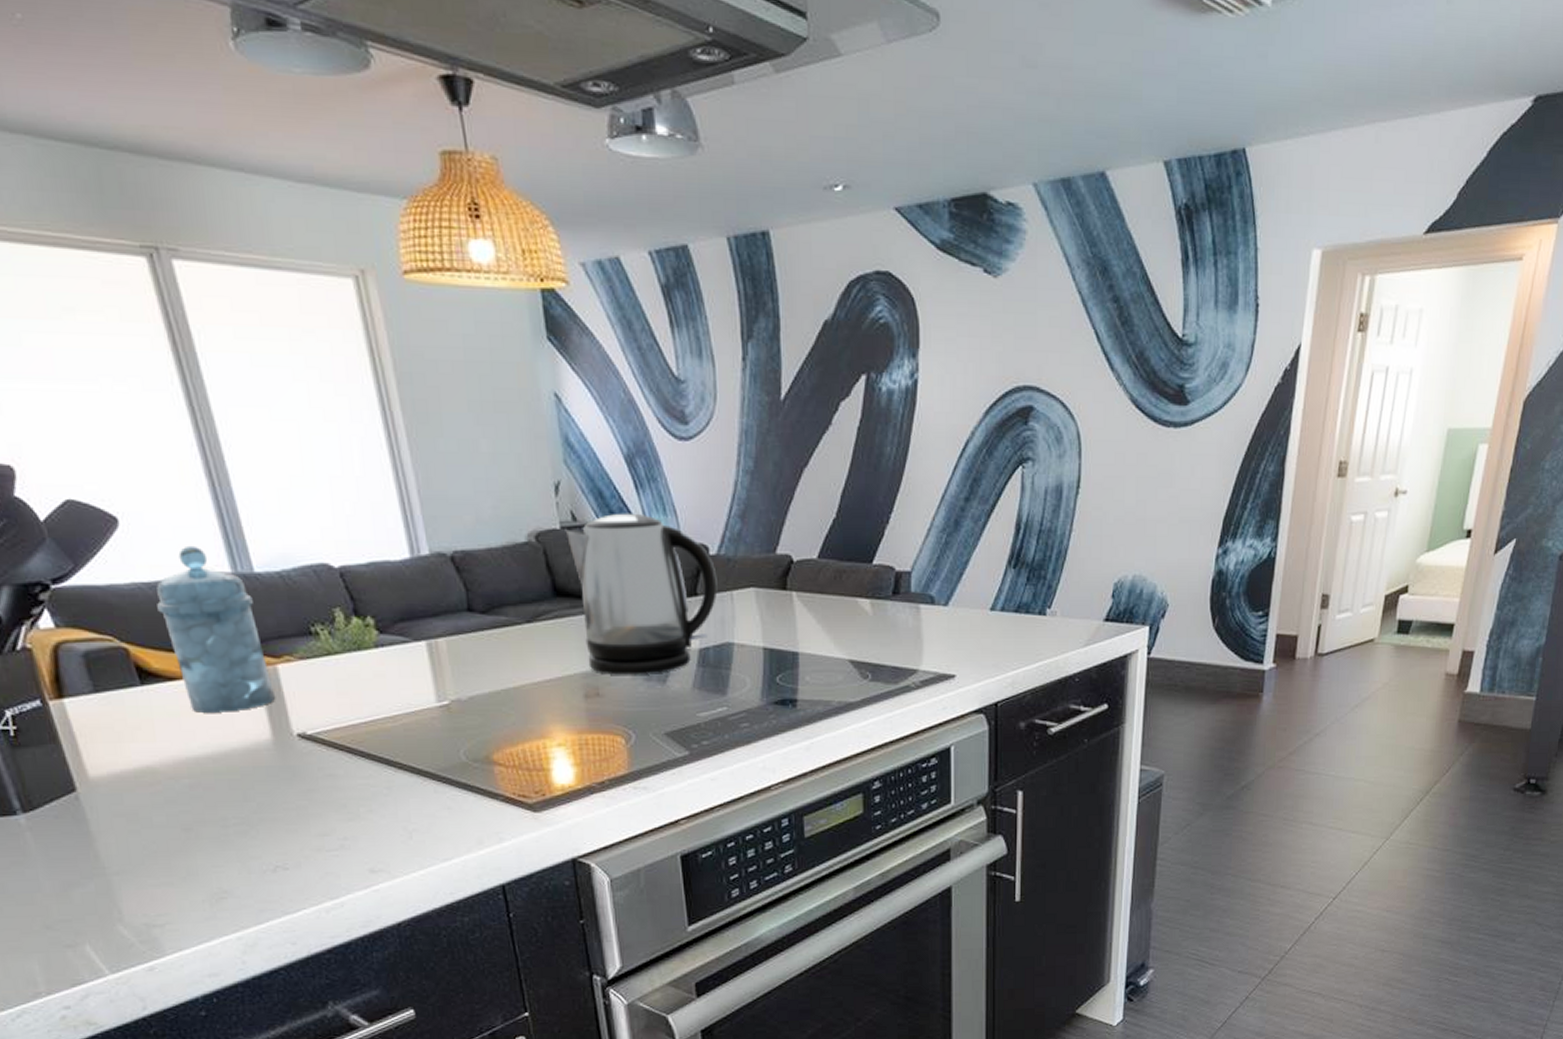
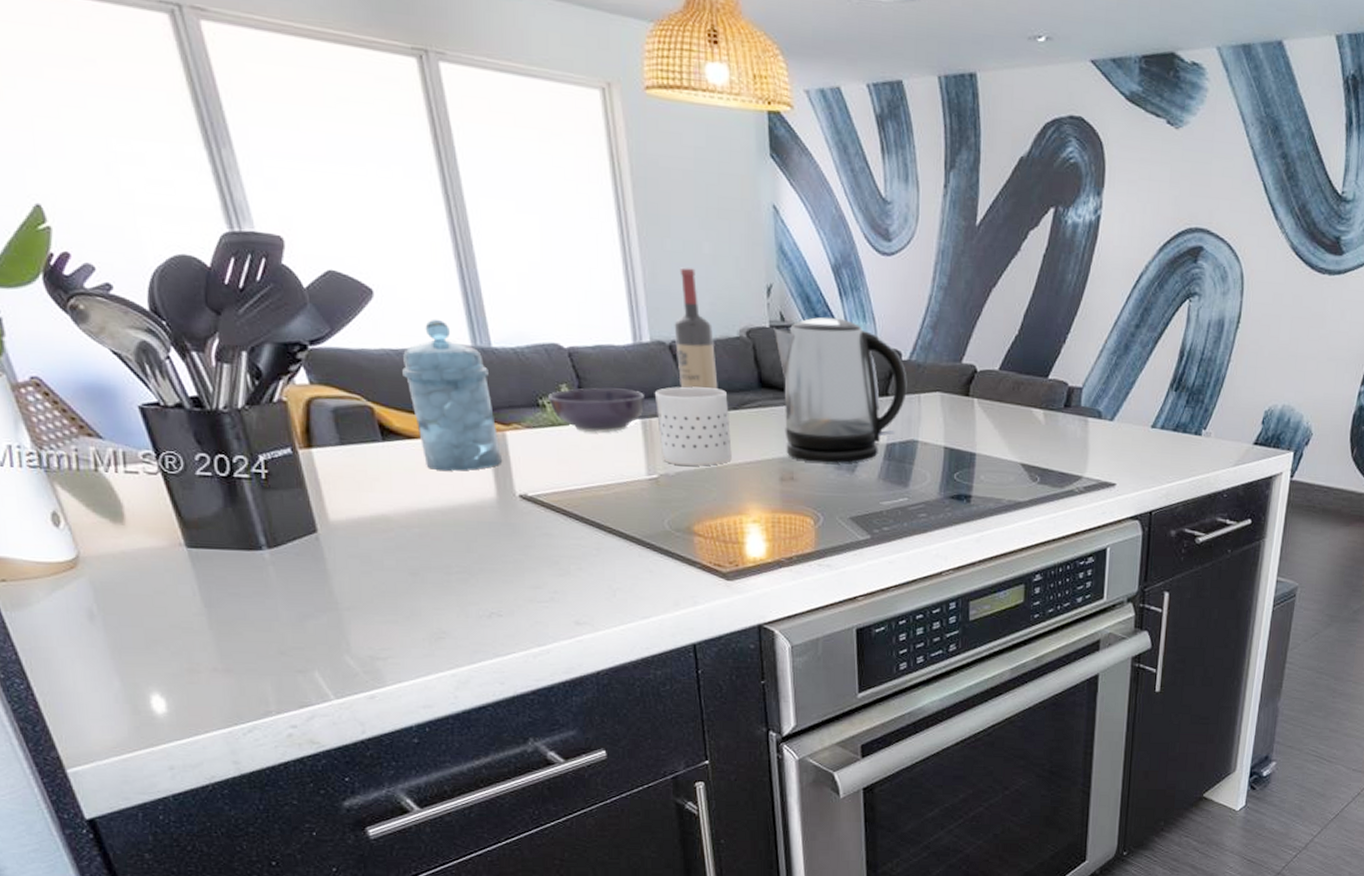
bowl: none [321,608,428,660] -> present [548,388,644,433]
mug: none [438,601,529,688] -> present [654,386,732,466]
wine bottle: none [454,469,509,604] -> present [674,267,718,390]

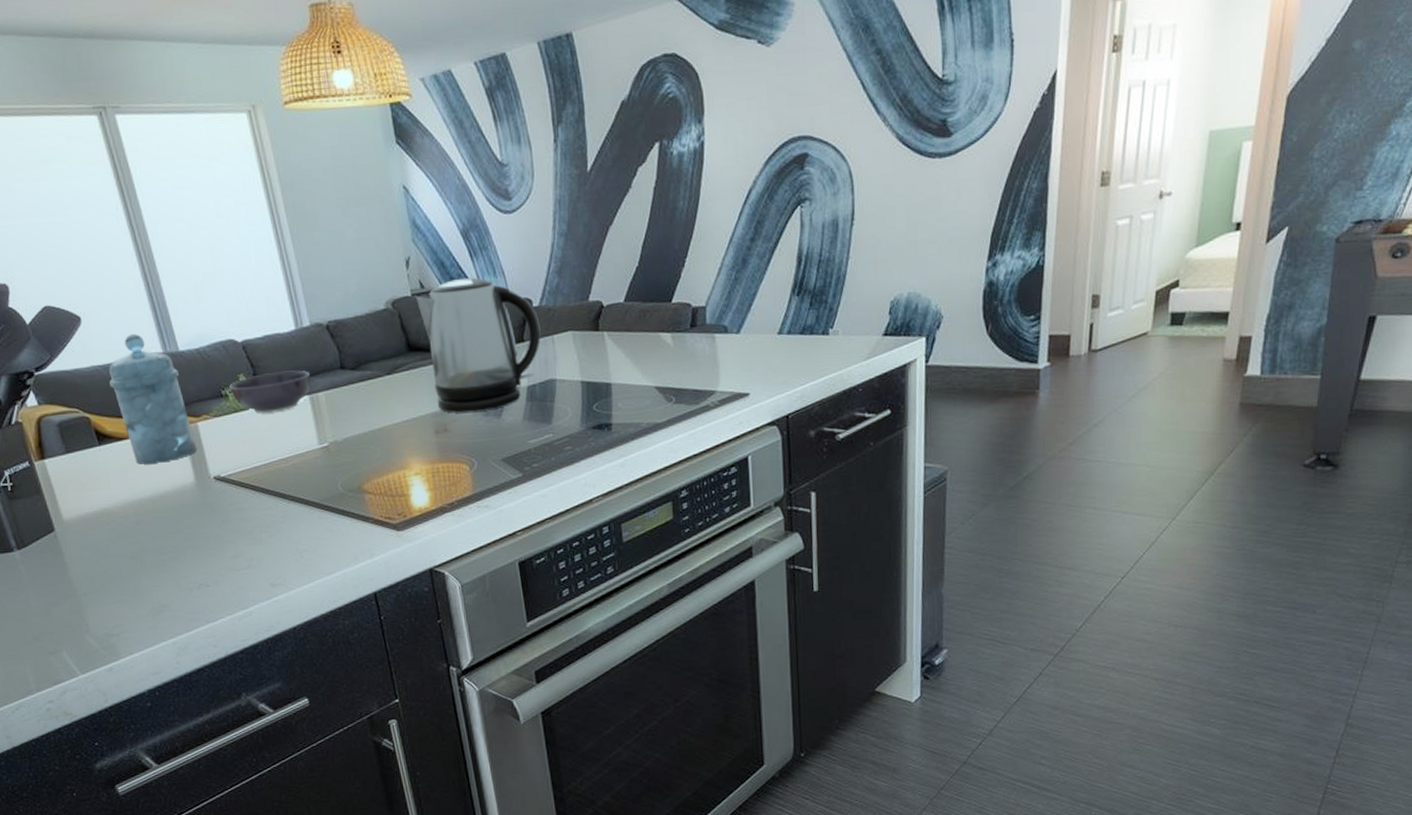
mug: present [654,386,732,466] -> none [318,358,391,432]
wine bottle: present [674,267,718,390] -> none [328,254,372,363]

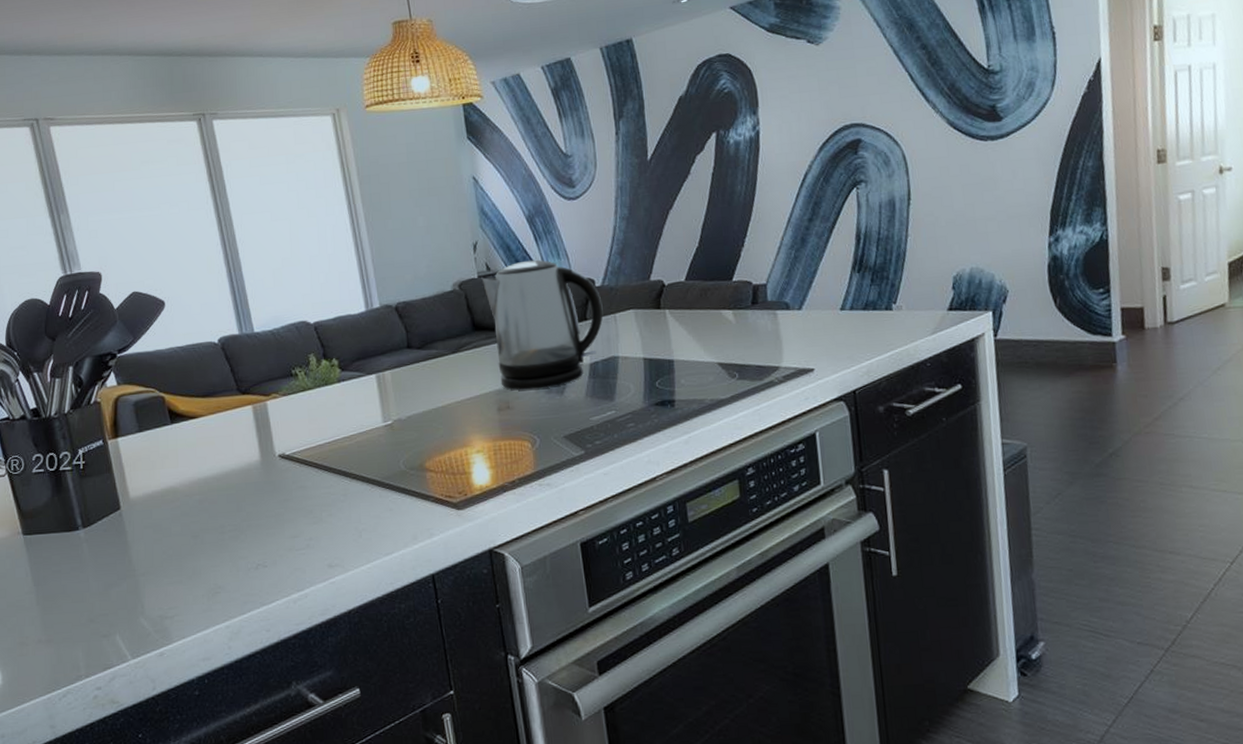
canister: present [109,333,197,464] -> none [186,316,265,443]
bowl: present [229,370,311,414] -> none [299,350,378,393]

